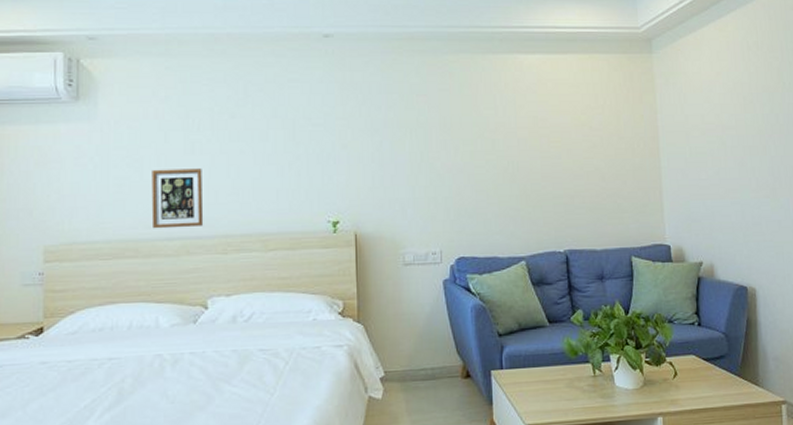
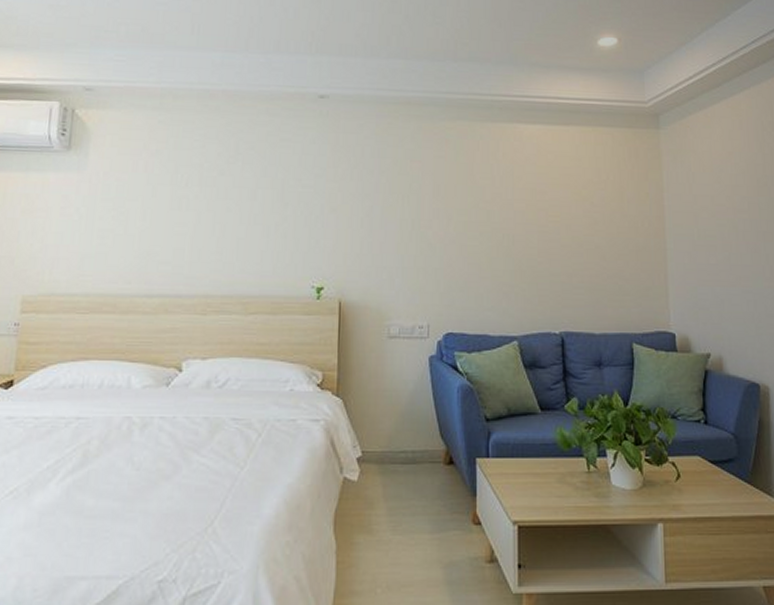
picture frame: present [151,168,204,229] -> none [132,223,187,285]

